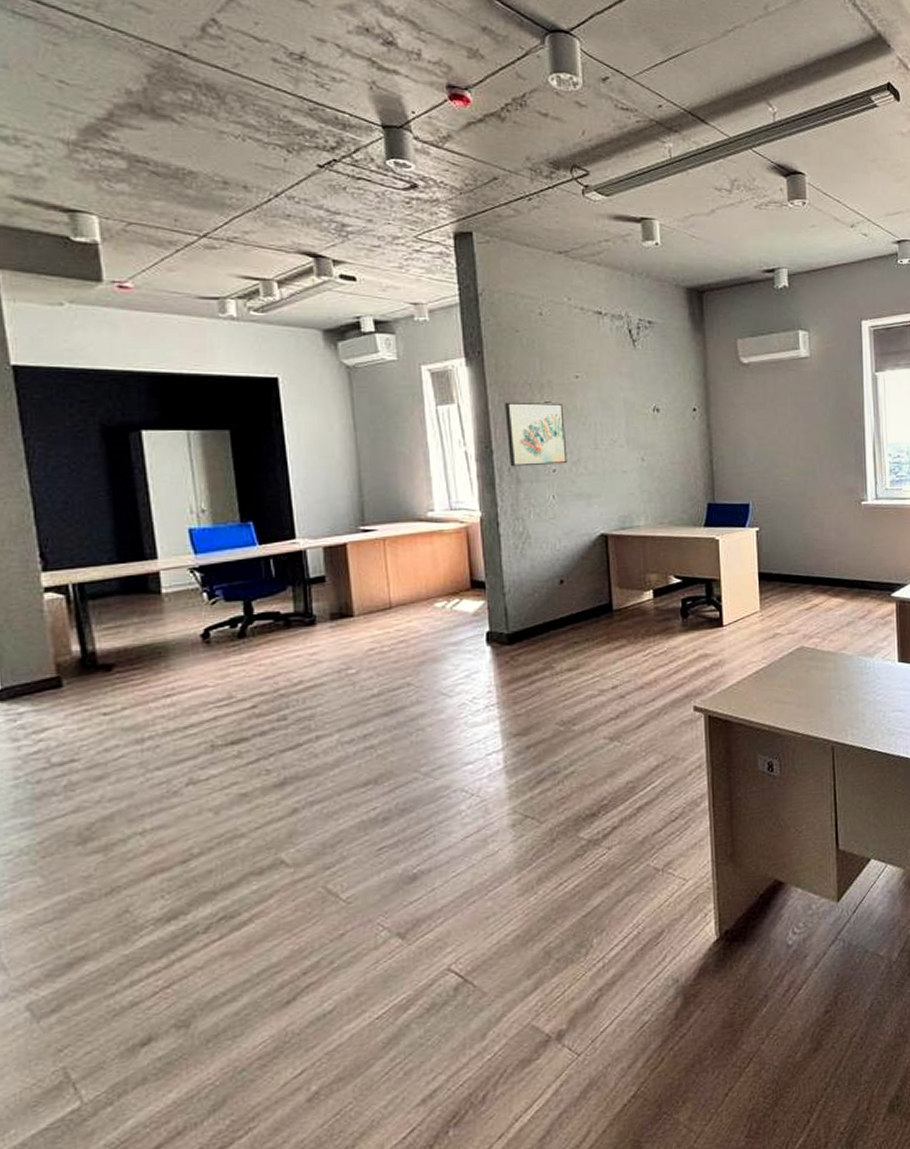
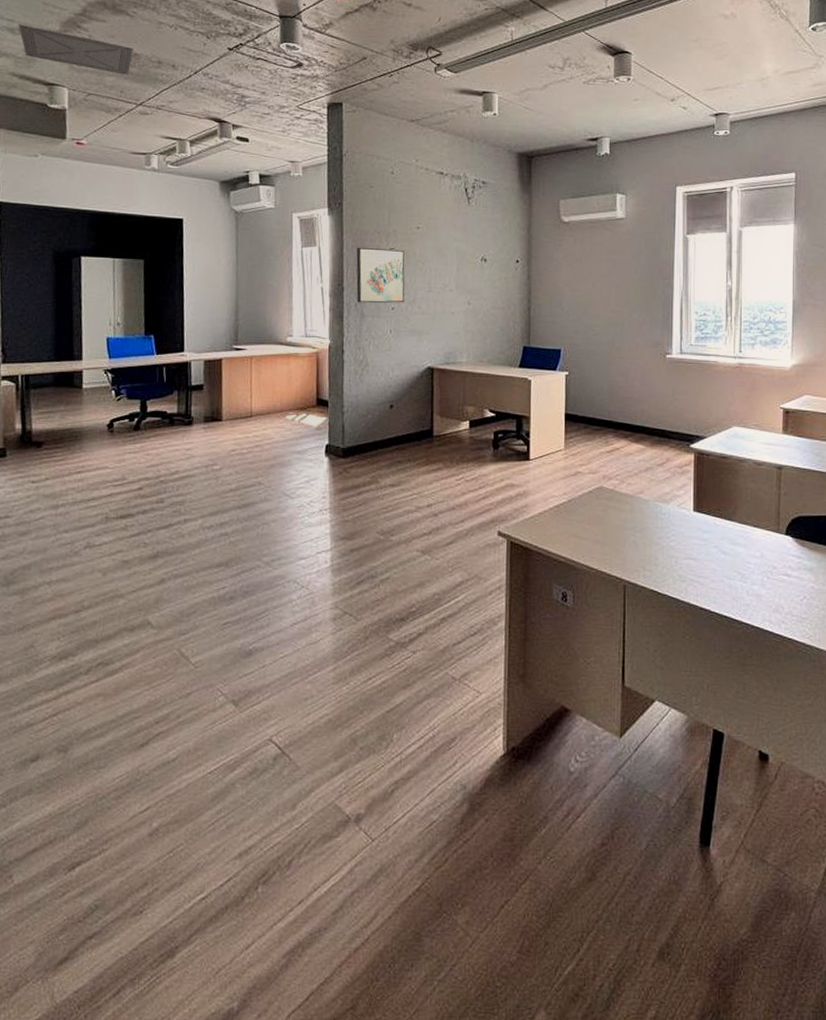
ceiling vent: none [13,131,187,198] -> present [18,24,133,75]

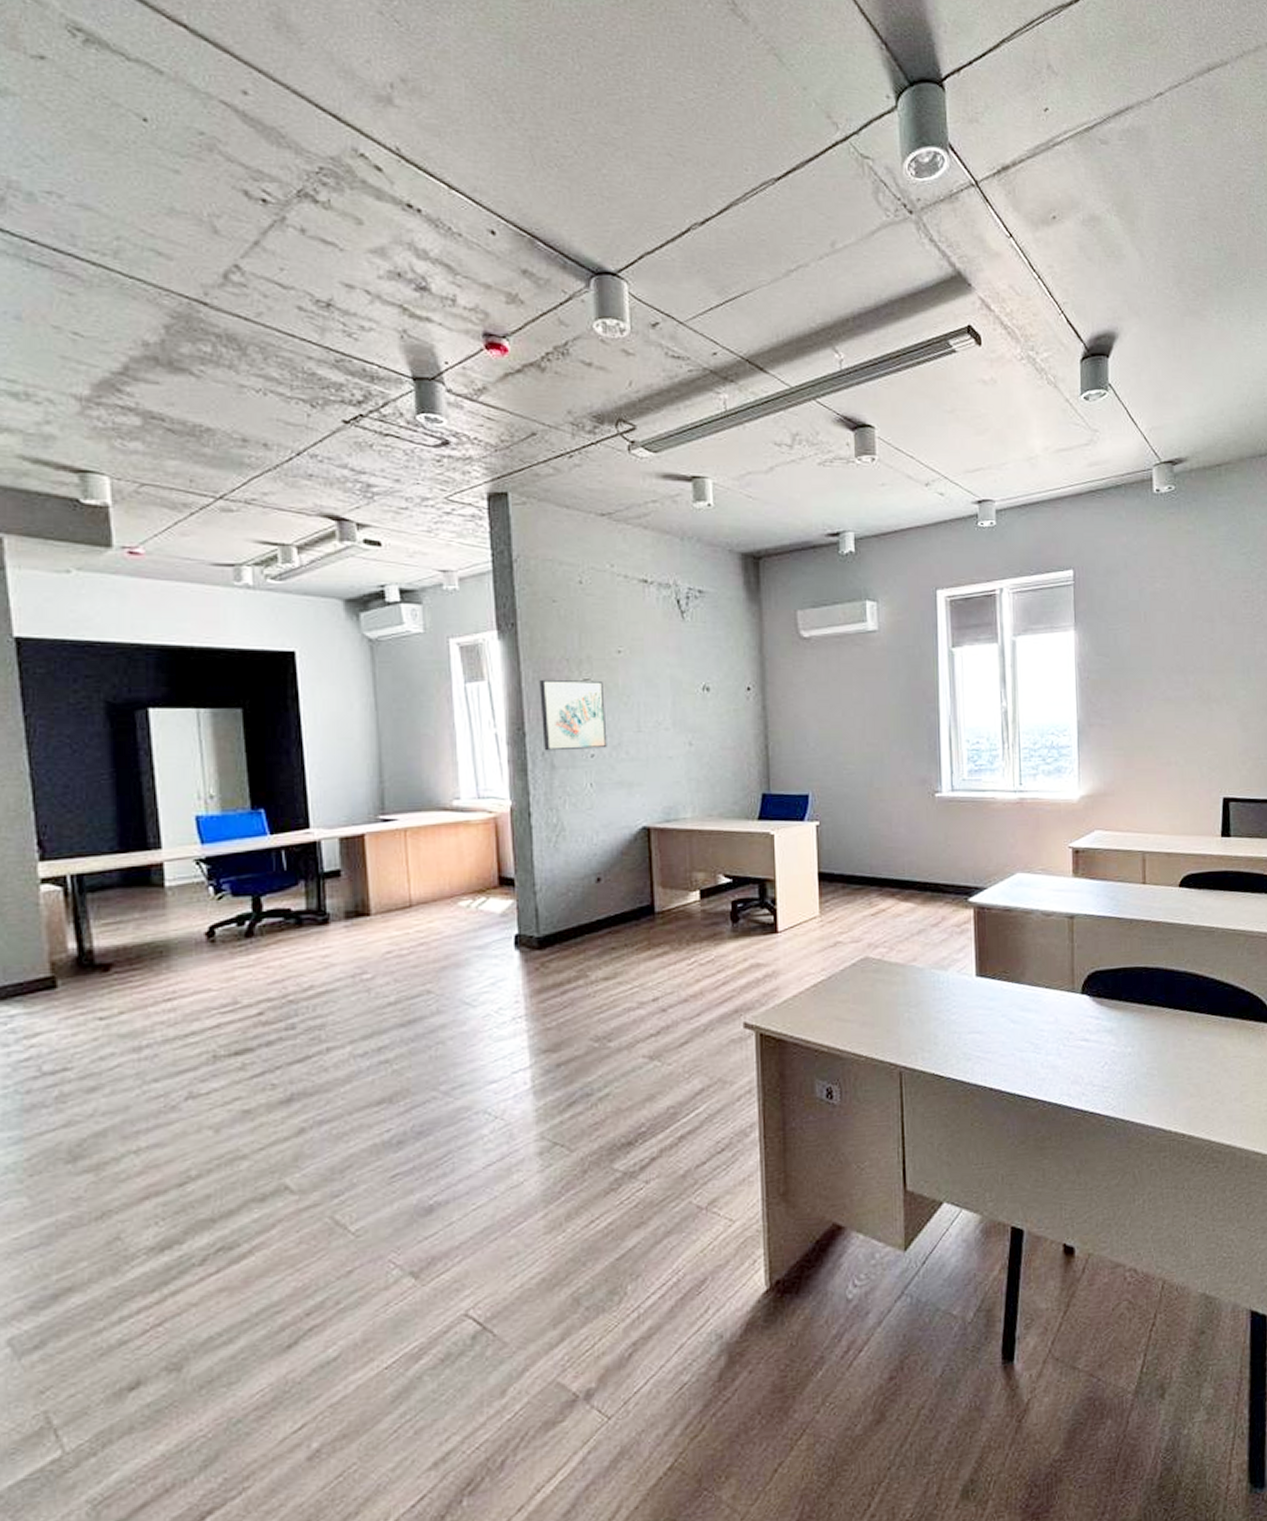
ceiling vent: present [18,24,133,75] -> none [24,387,204,457]

